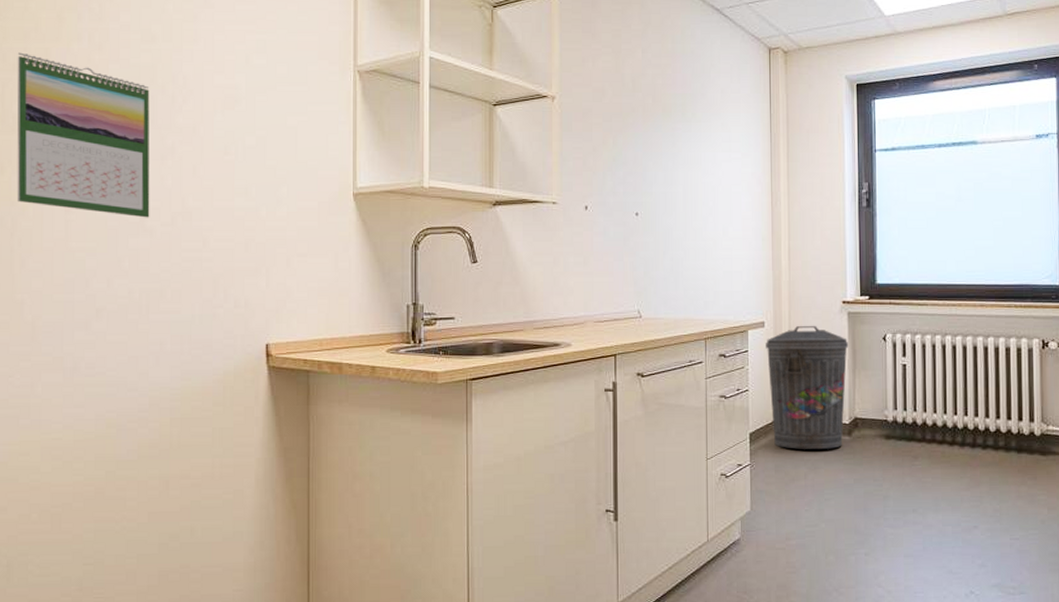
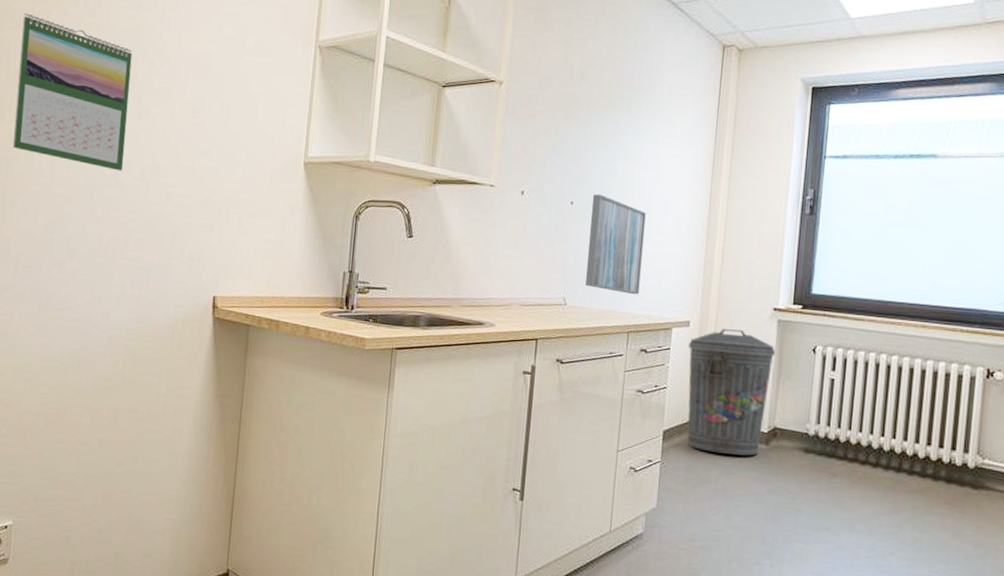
wall art: none [657,203,712,301] -> present [585,194,646,295]

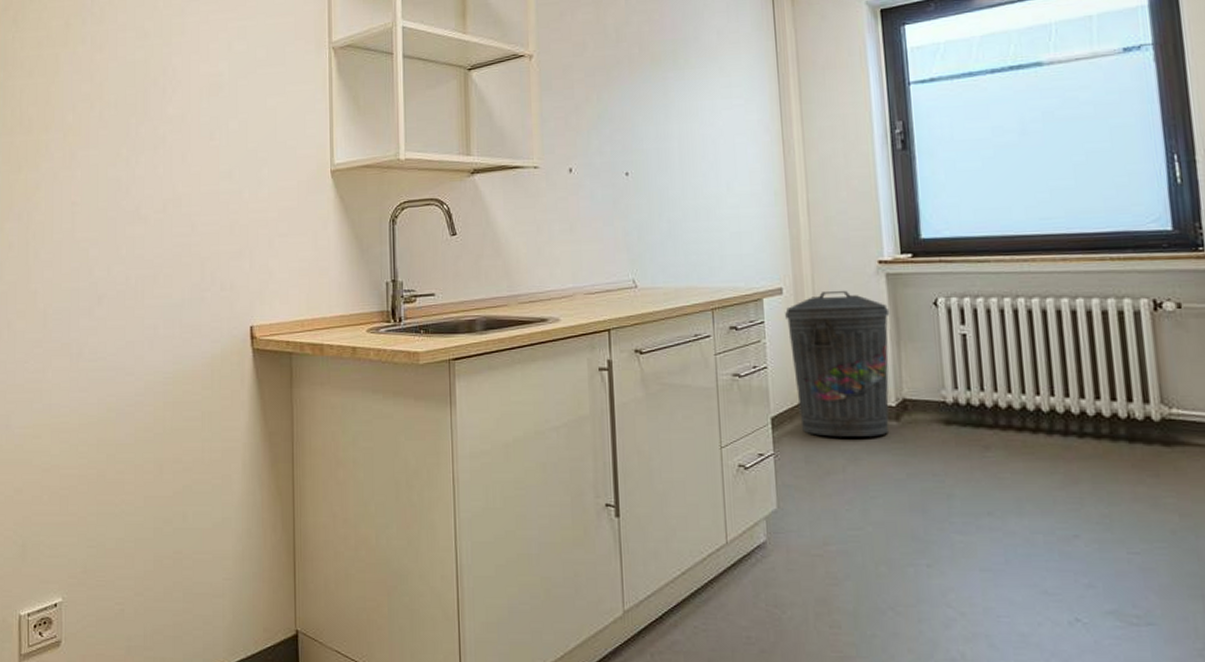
calendar: present [12,13,133,171] -> none [31,59,144,207]
wall art: present [585,194,646,295] -> none [649,160,718,267]

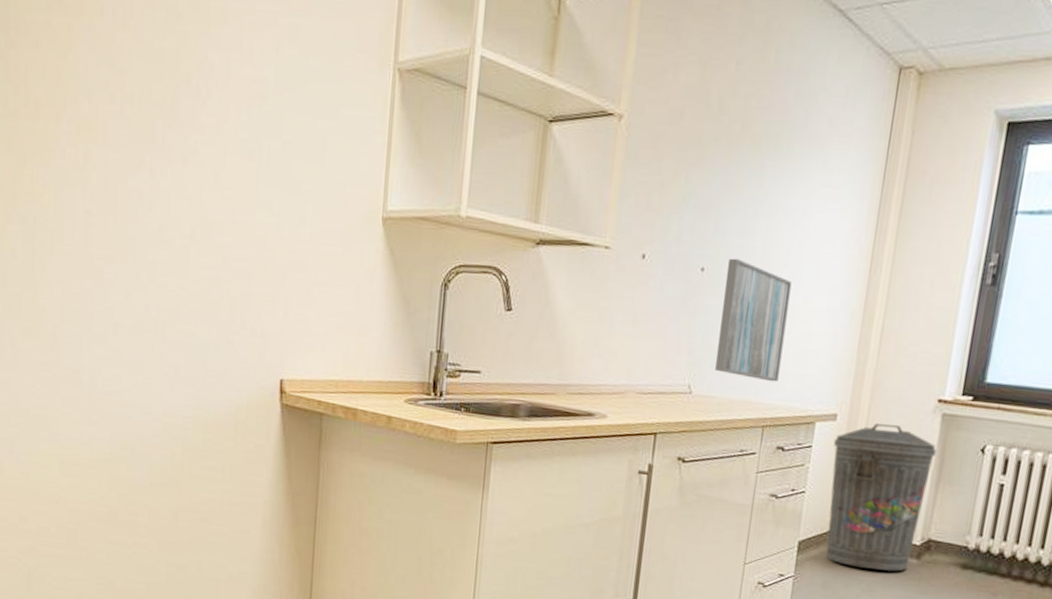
wall art: none [649,160,718,267] -> present [715,258,792,382]

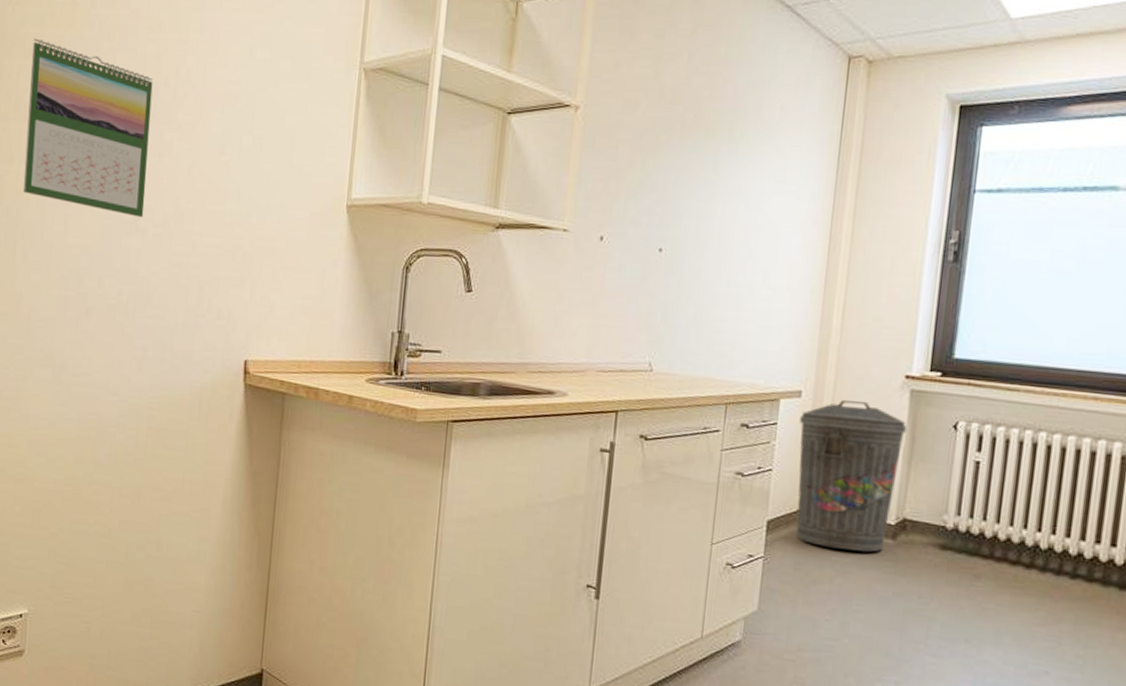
calendar: none [38,26,173,228] -> present [22,38,153,218]
wall art: present [715,258,792,382] -> none [676,238,750,360]

